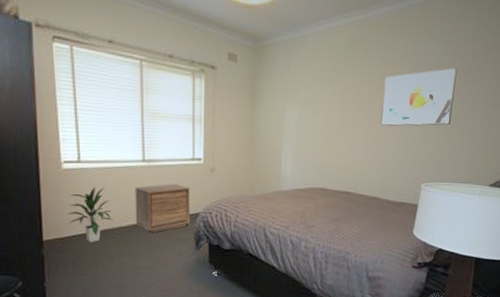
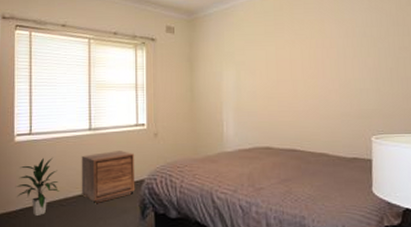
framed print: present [380,68,458,126] -> none [315,22,390,80]

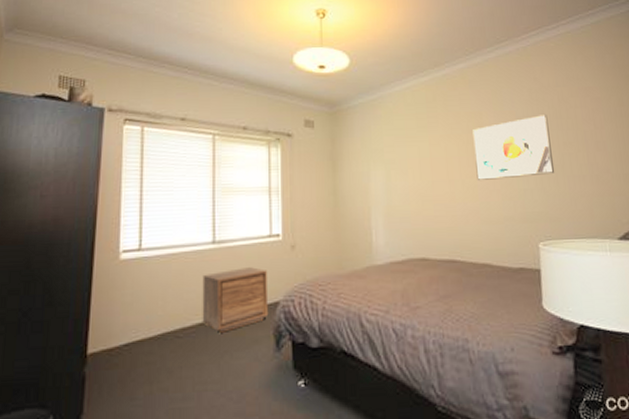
indoor plant: present [16,157,60,217] -> none [120,277,175,353]
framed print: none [315,22,390,80] -> present [473,115,555,180]

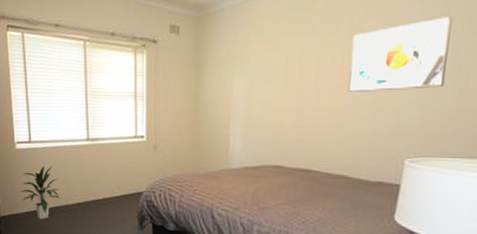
indoor plant: none [120,277,175,353] -> present [20,165,61,220]
nightstand: present [202,267,269,333] -> none [80,162,134,212]

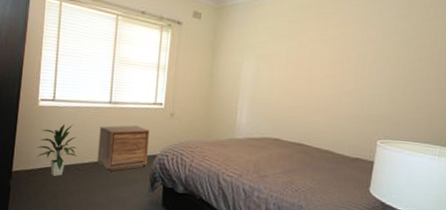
nightstand: none [80,162,134,212] -> present [97,125,150,172]
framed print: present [348,16,453,92] -> none [334,31,409,84]

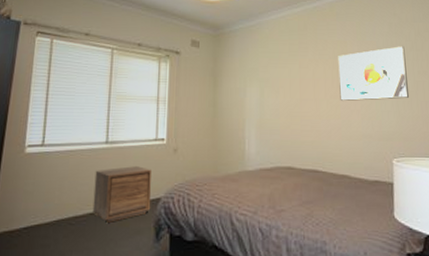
indoor plant: present [37,123,77,177] -> none [22,171,69,236]
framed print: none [334,31,409,84] -> present [338,46,410,101]

